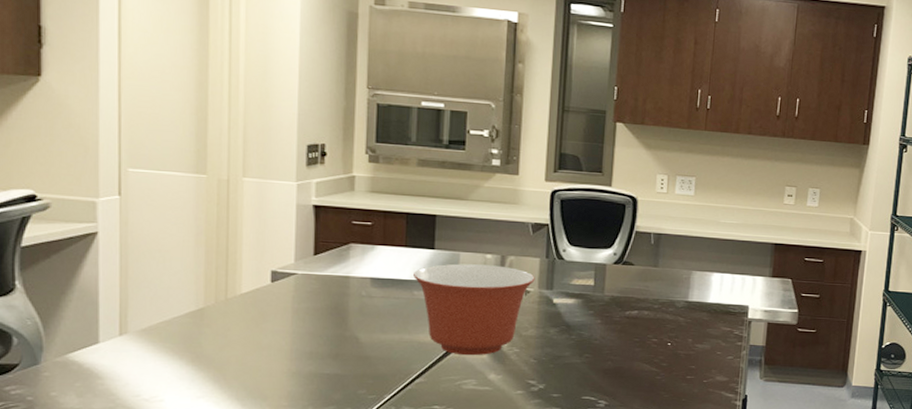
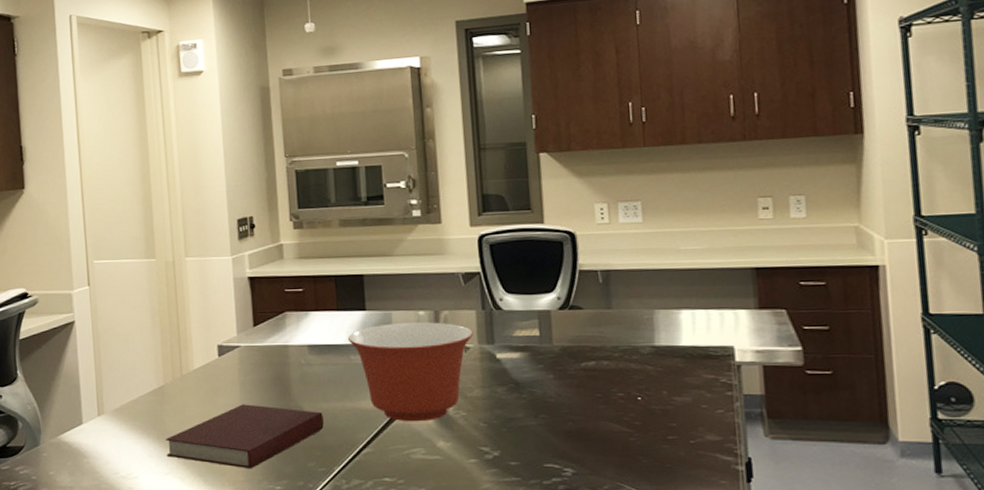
notebook: none [200,331,379,395] -> present [165,404,324,469]

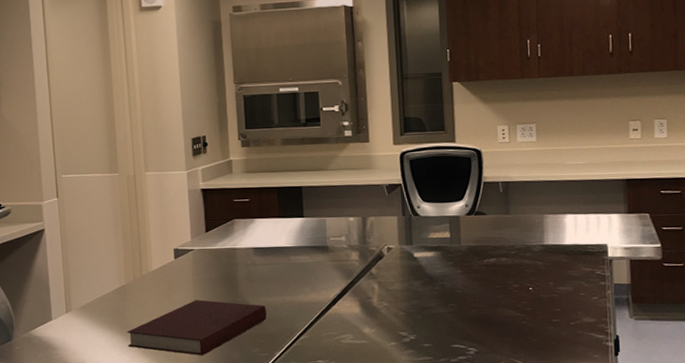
mixing bowl: present [348,322,474,422] -> none [288,227,395,312]

